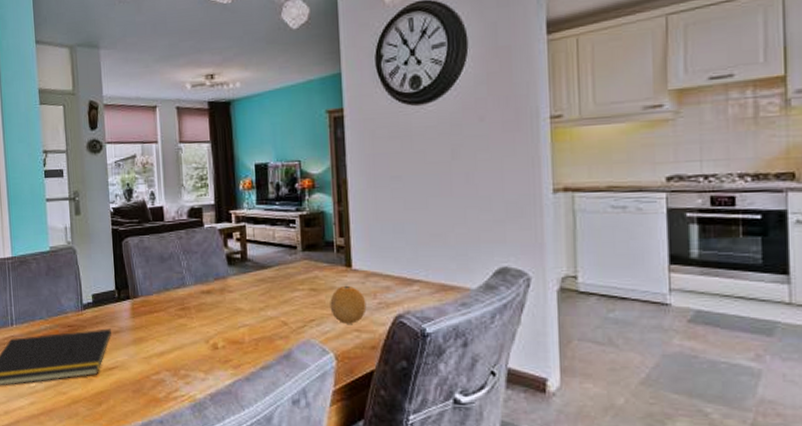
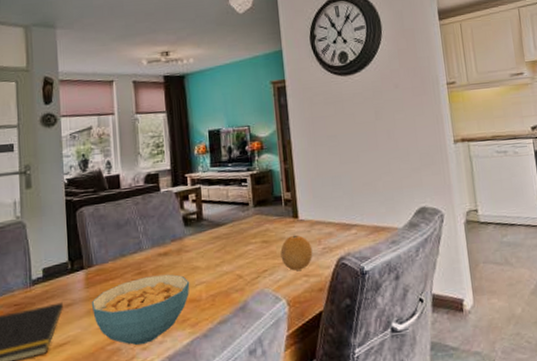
cereal bowl: none [137,313,233,379] -> present [91,274,190,346]

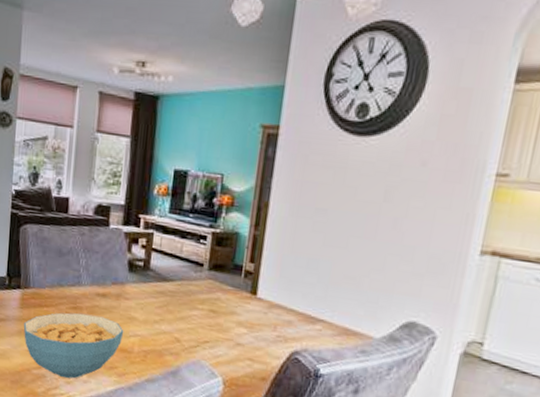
fruit: present [280,234,313,271] -> none [226,312,265,353]

